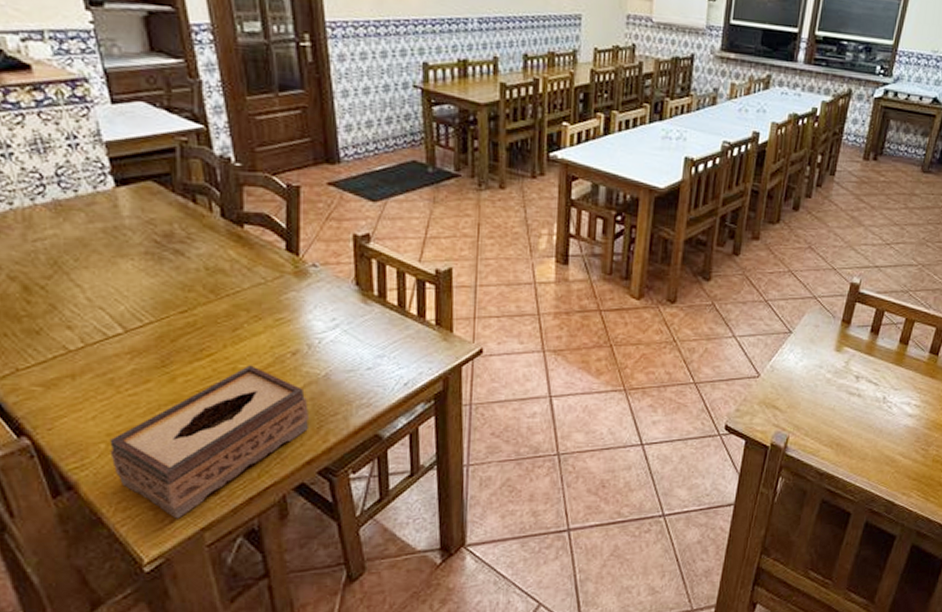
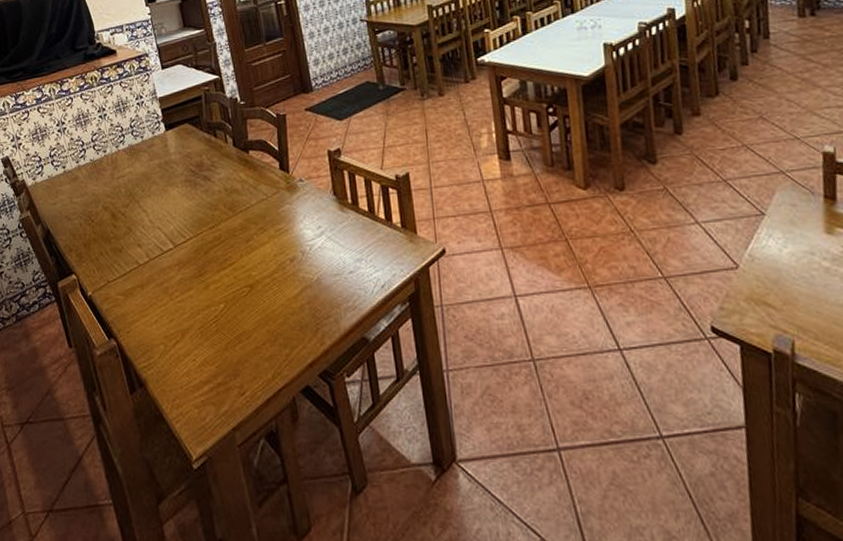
tissue box: present [110,365,310,519] -> none [166,272,309,418]

